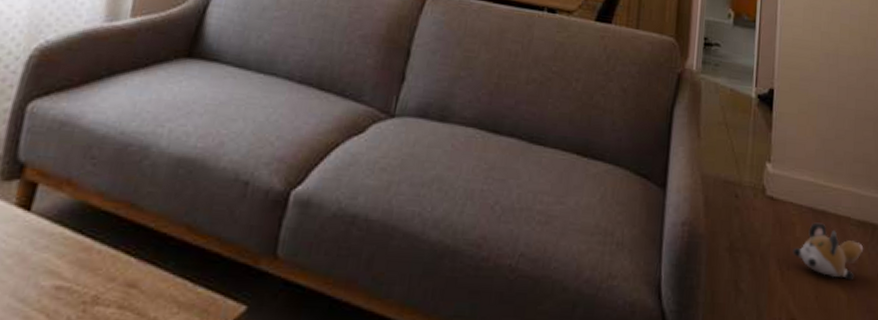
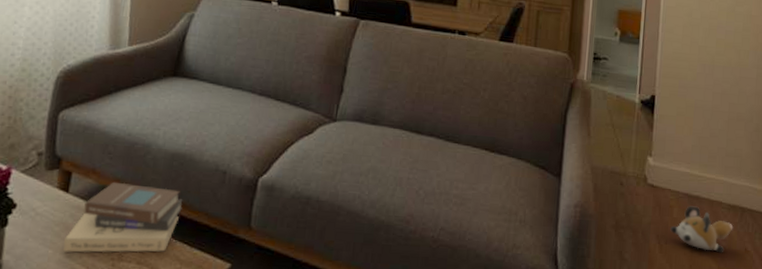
books: none [15,196,189,295] -> present [63,181,183,253]

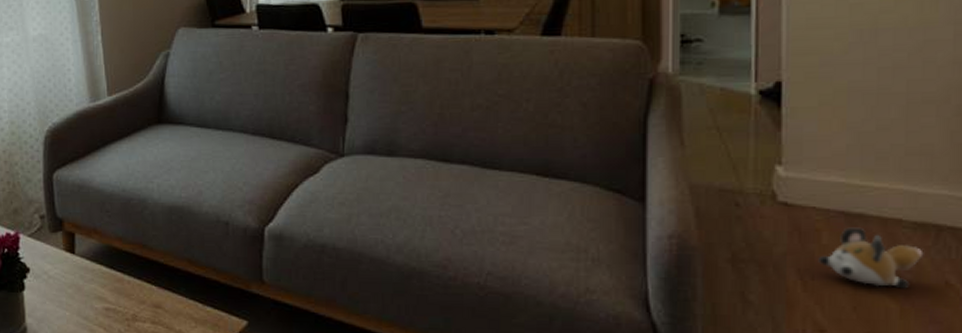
books: present [63,181,183,253] -> none [79,240,188,314]

